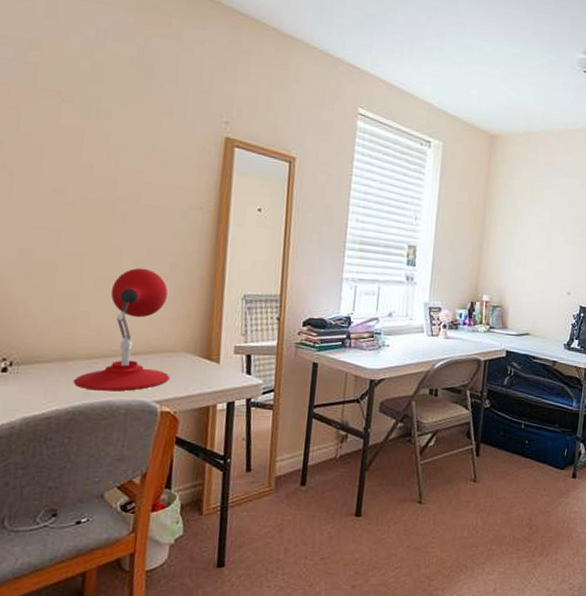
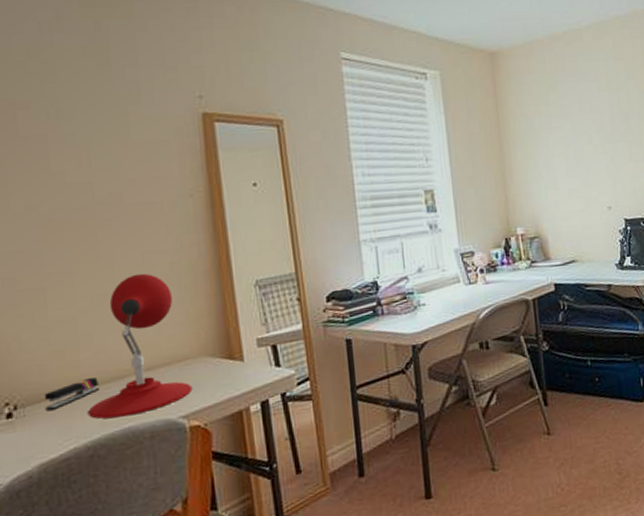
stapler: none [36,350,89,372] -> present [44,376,101,410]

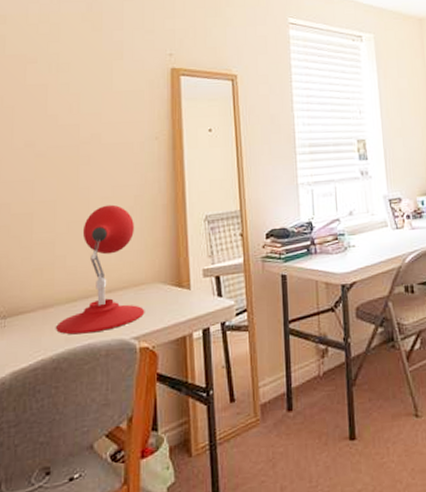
stapler: present [44,376,101,410] -> none [21,295,68,323]

